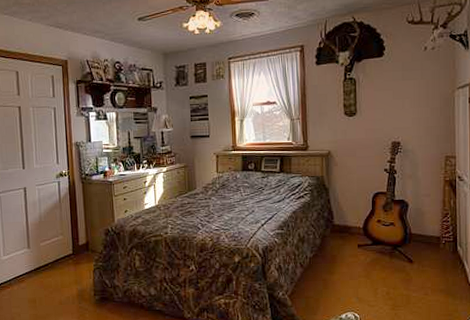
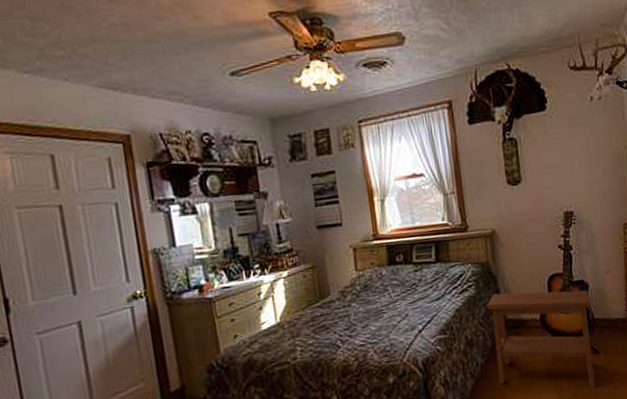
side table: none [318,202,410,291] -> present [487,290,595,388]

